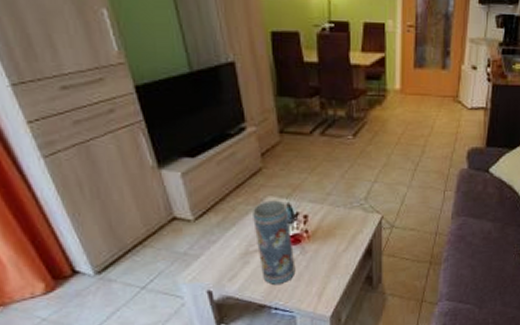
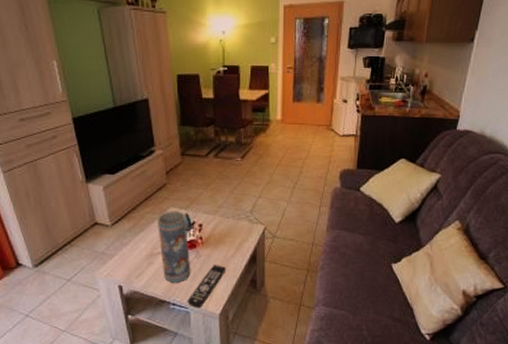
remote control: none [292,261,338,312] -> present [187,265,227,309]

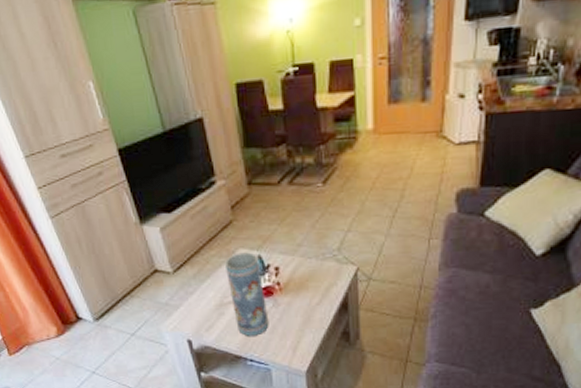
remote control: present [187,265,227,309] -> none [267,315,312,365]

